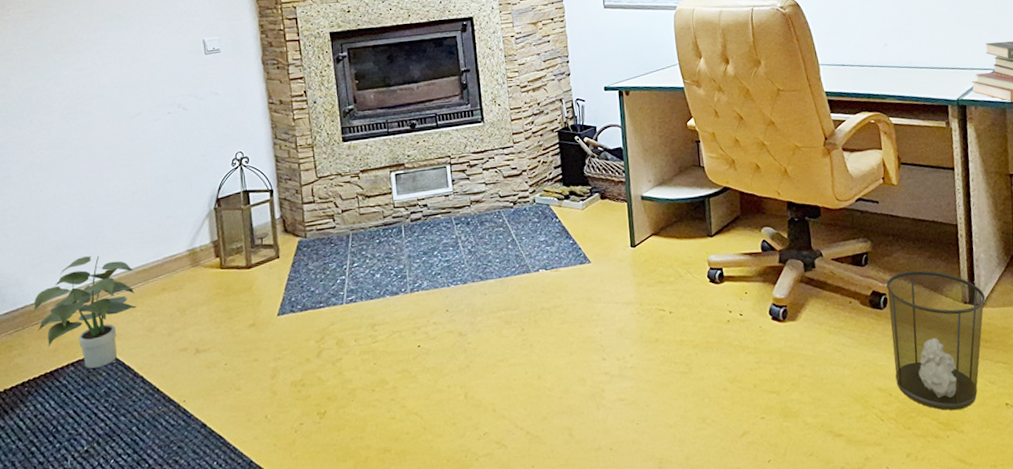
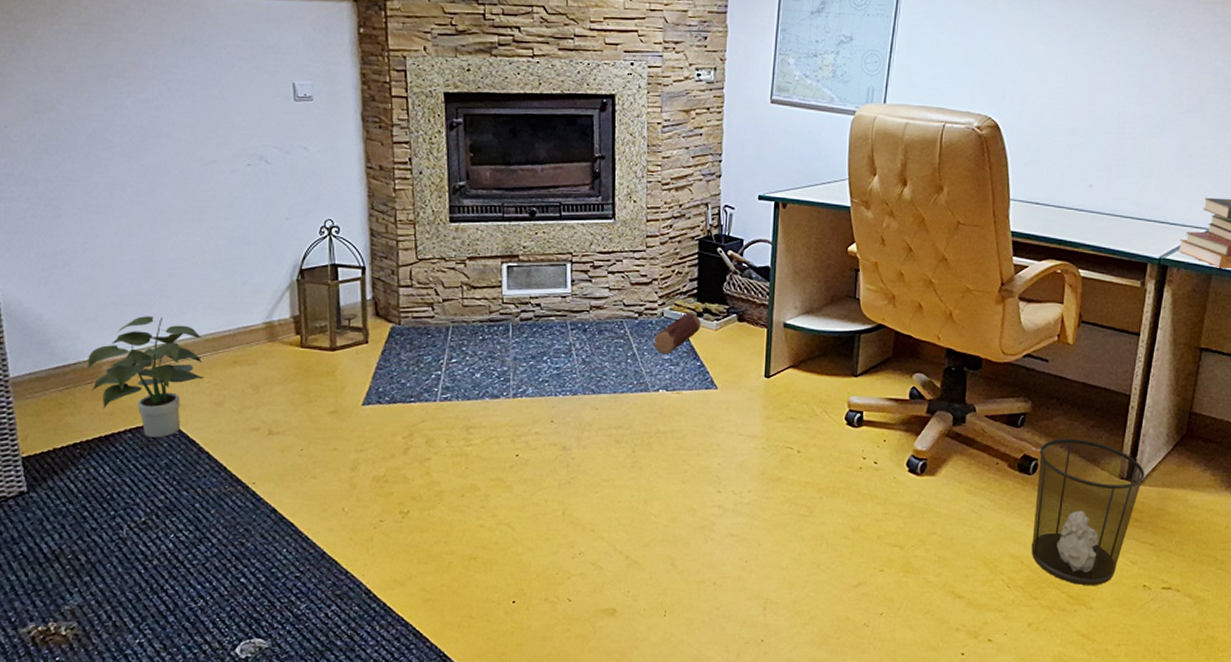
decorative log: none [529,197,569,237] -> present [653,313,701,355]

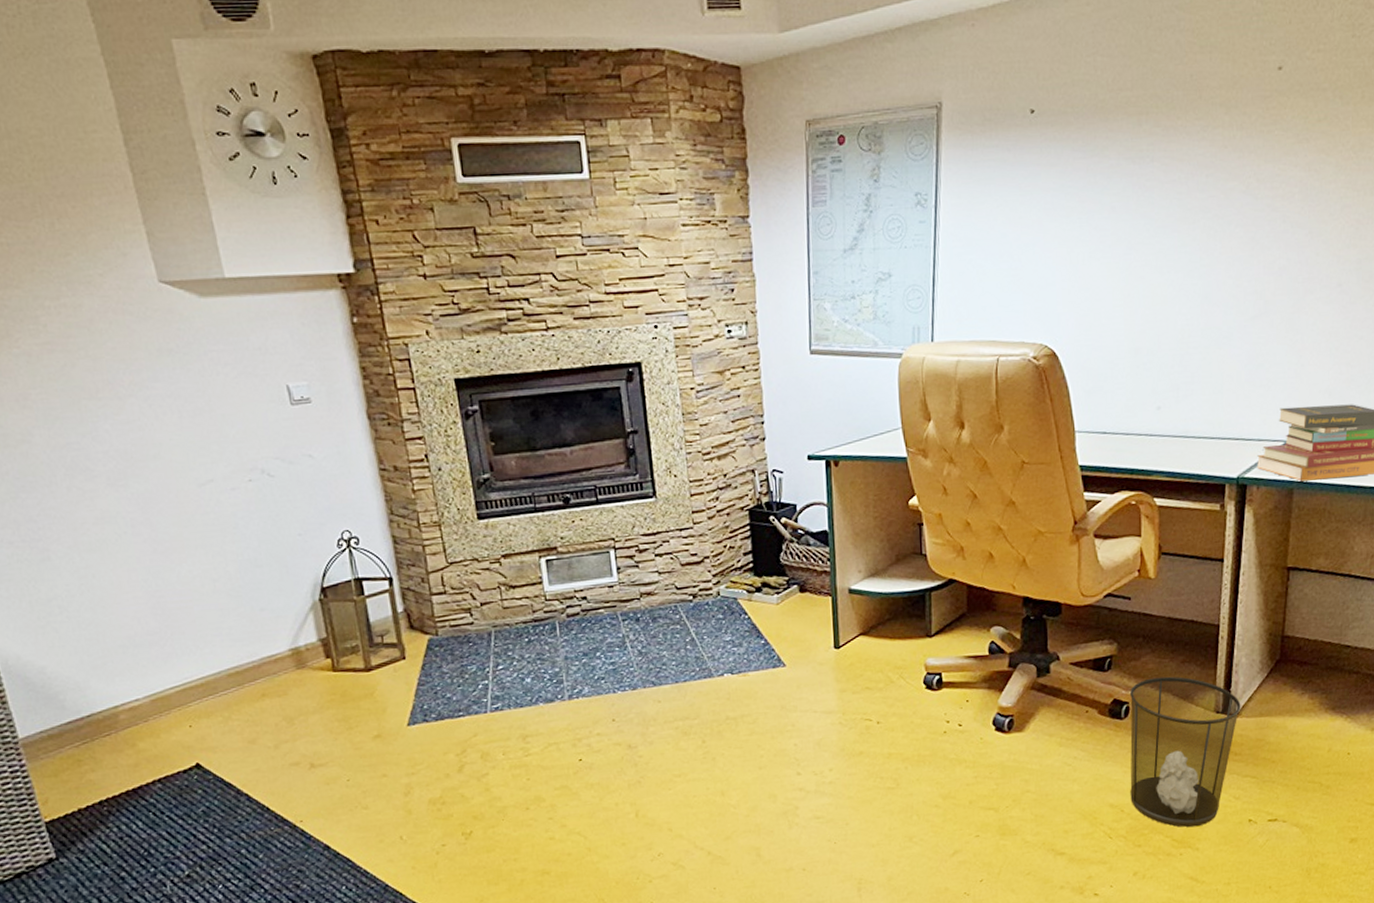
potted plant: present [87,316,205,438] -> none [102,655,233,786]
decorative log: present [653,313,701,355] -> none [712,589,761,636]

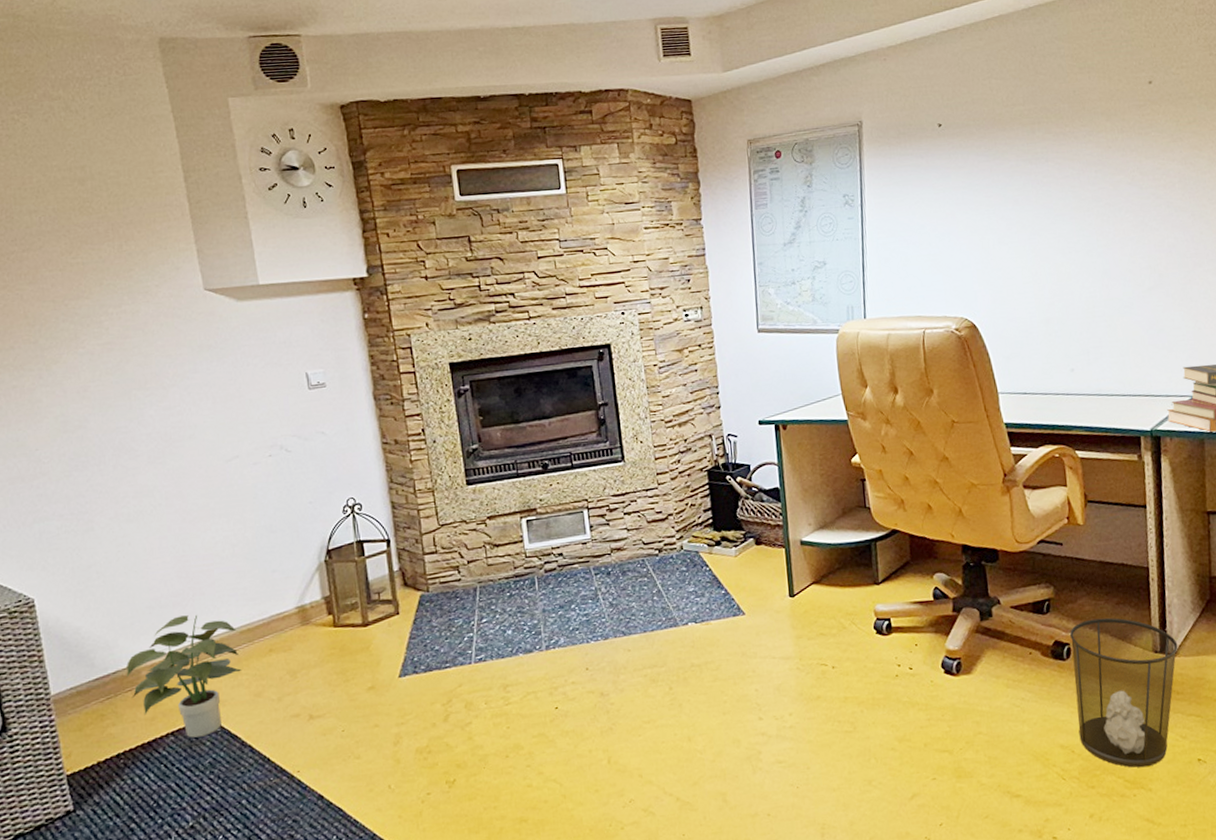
potted plant: none [102,655,233,786] -> present [126,614,242,738]

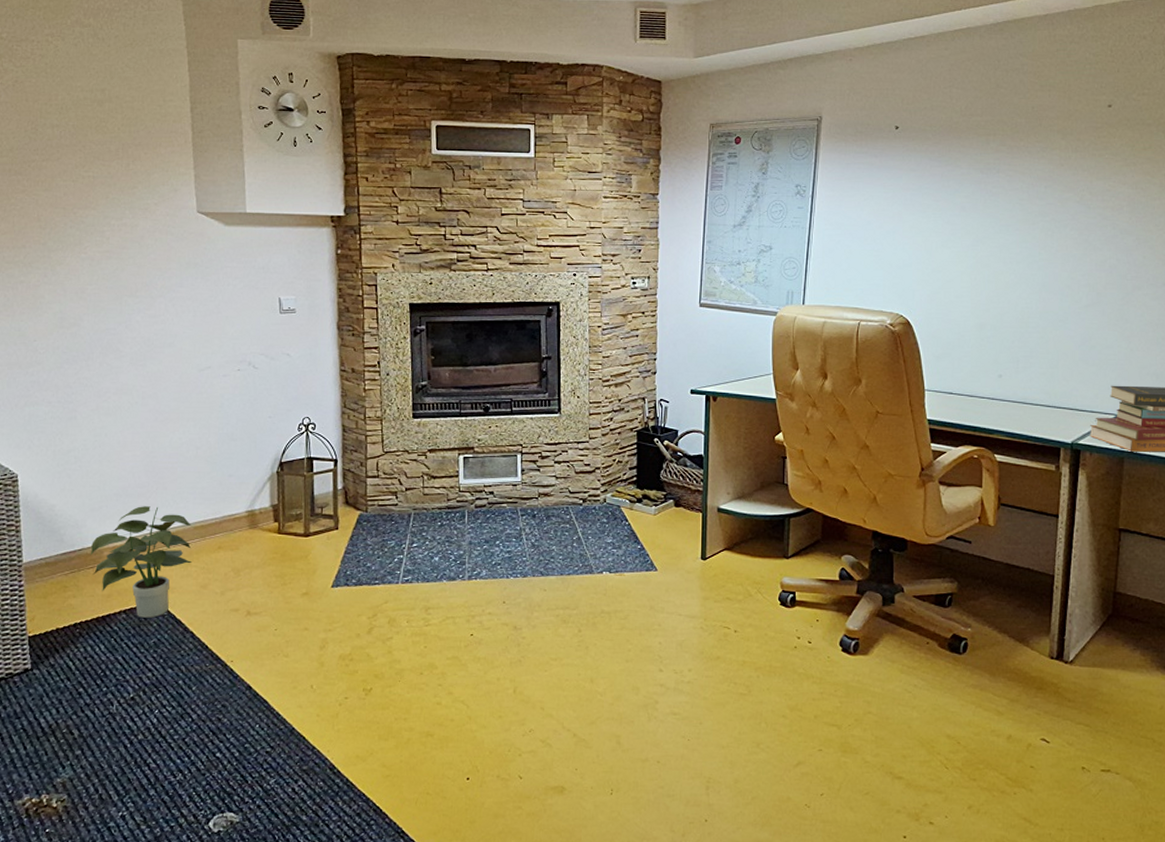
waste bin: present [1070,617,1178,768] -> none [967,618,1075,768]

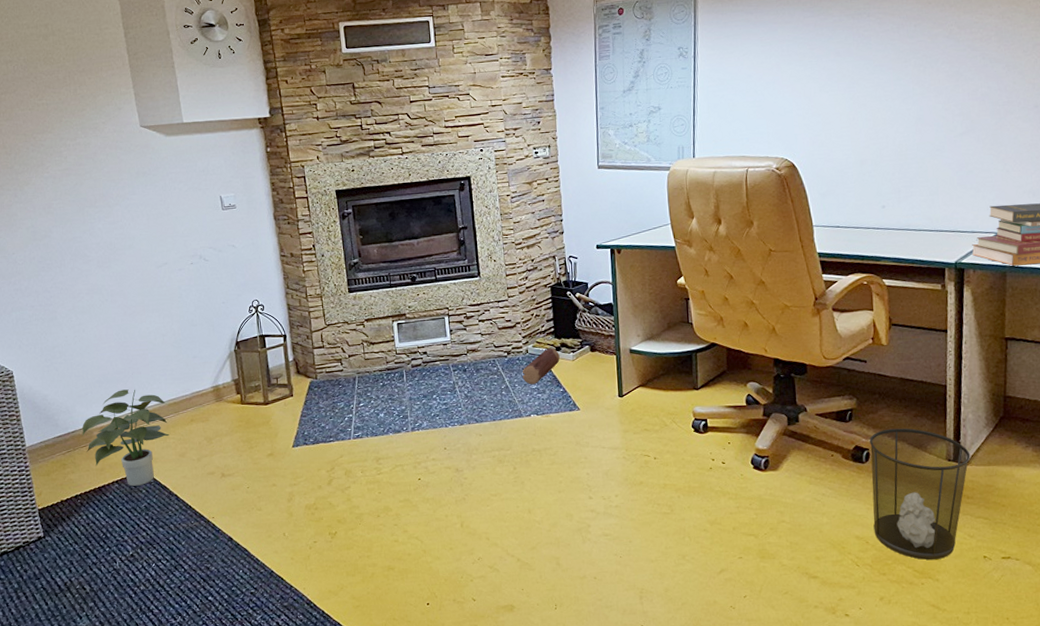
decorative log: none [597,499,640,538] -> present [522,348,560,385]
waste bin: none [967,618,1075,768] -> present [870,428,971,560]

